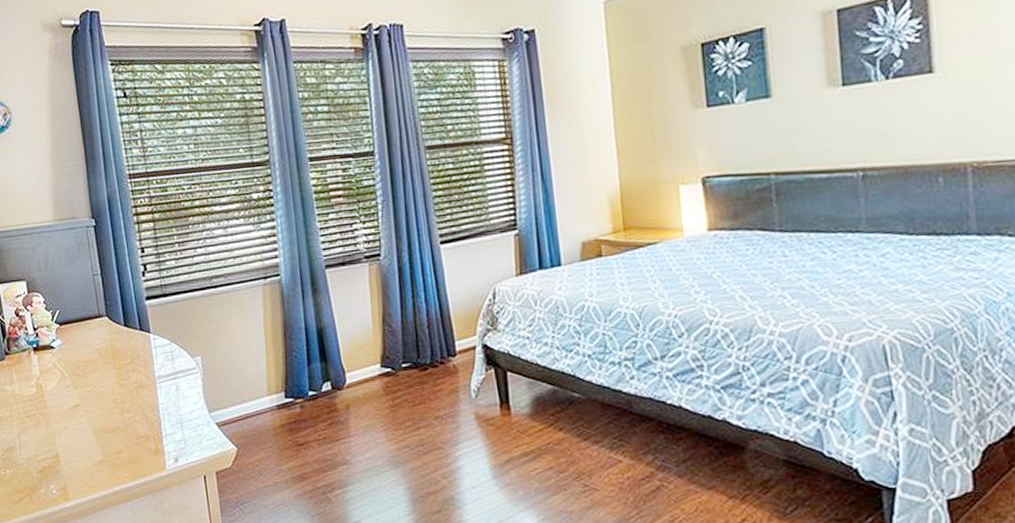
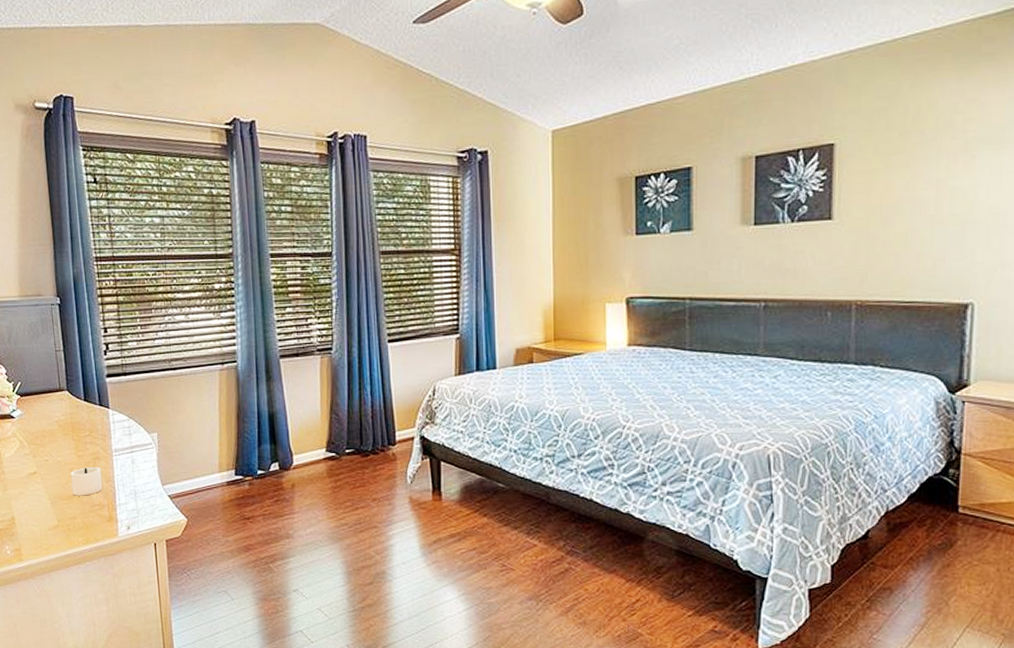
candle: none [114,396,148,428] -> present [71,467,103,496]

